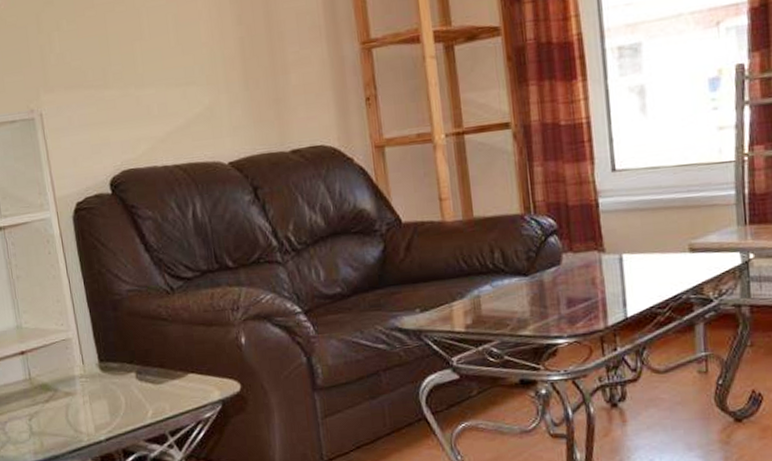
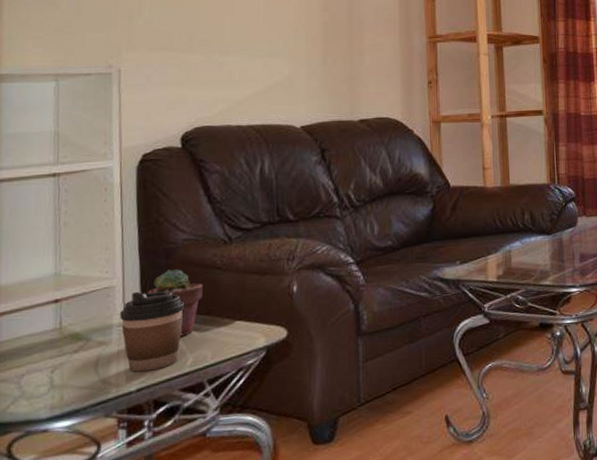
coffee cup: none [80,342,139,422] -> present [120,290,185,372]
potted succulent: none [102,321,153,389] -> present [148,269,203,337]

